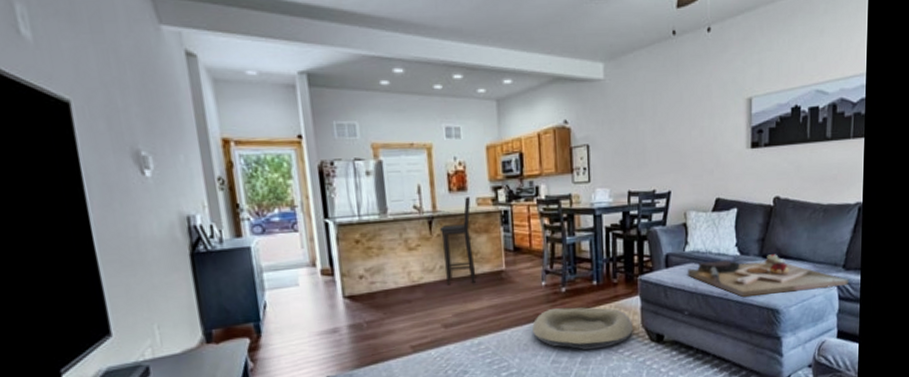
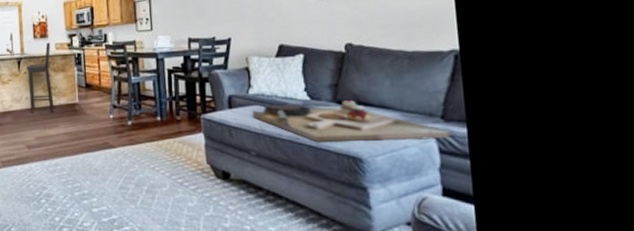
dog bed: present [532,307,633,349] -> none [102,139,198,180]

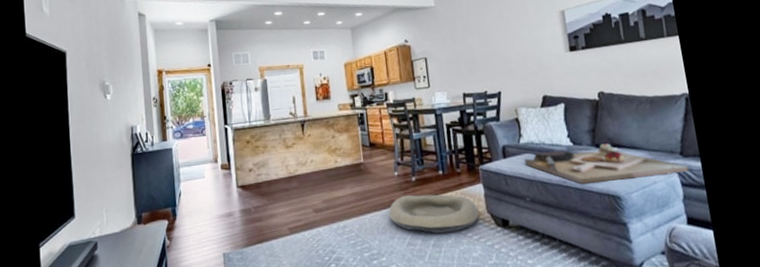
bar stool: present [26,42,54,113] -> none [309,104,340,176]
dog bed: none [102,139,198,180] -> present [388,194,479,233]

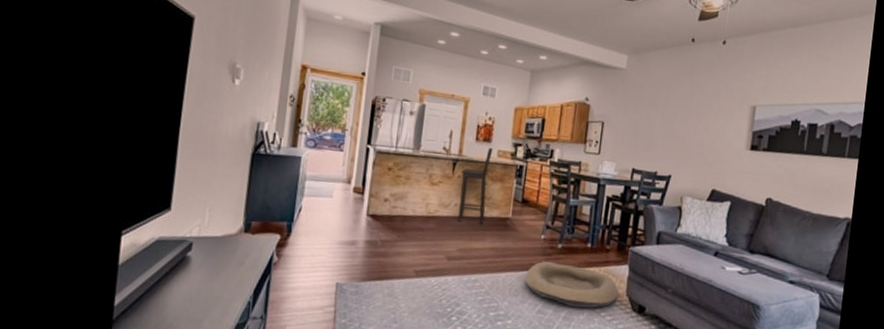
bar stool: none [309,104,340,176] -> present [458,148,494,224]
decorative tray: present [524,143,689,184] -> none [676,245,831,295]

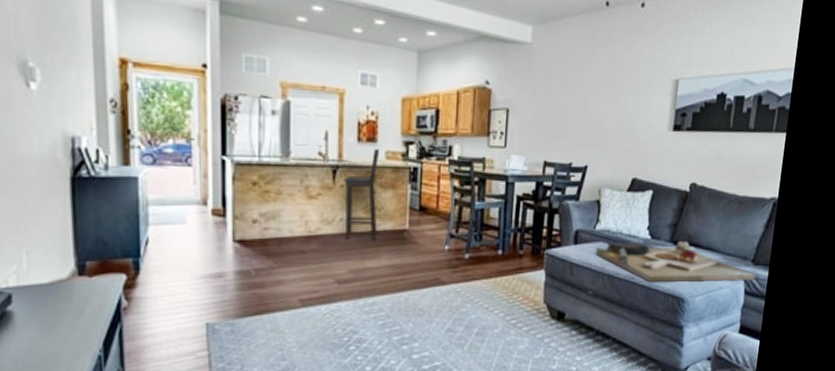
dog bed: present [525,261,618,308] -> none [430,275,535,321]
decorative tray: none [676,245,831,295] -> present [596,241,756,283]

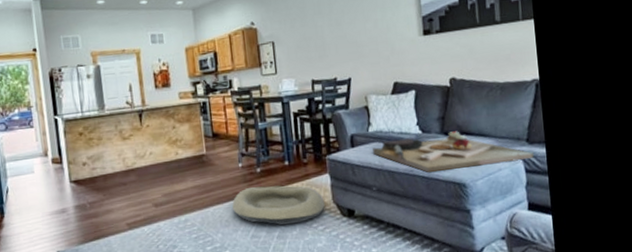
bar stool: present [343,149,380,240] -> none [148,92,181,169]
dog bed: none [430,275,535,321] -> present [232,185,325,225]

